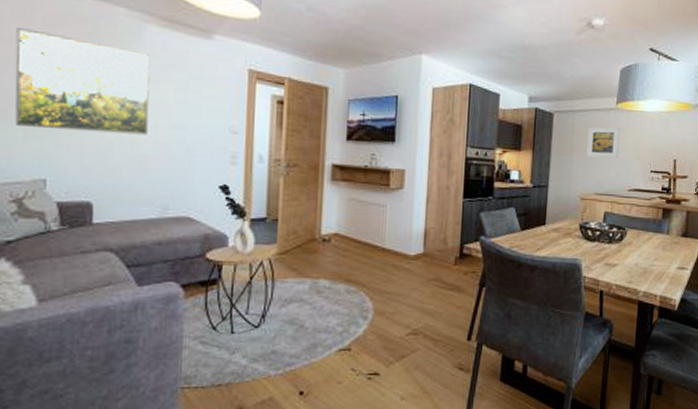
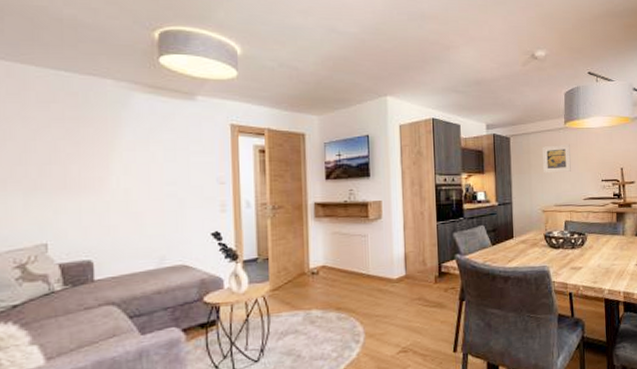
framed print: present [15,28,151,135] -> none [11,107,141,197]

